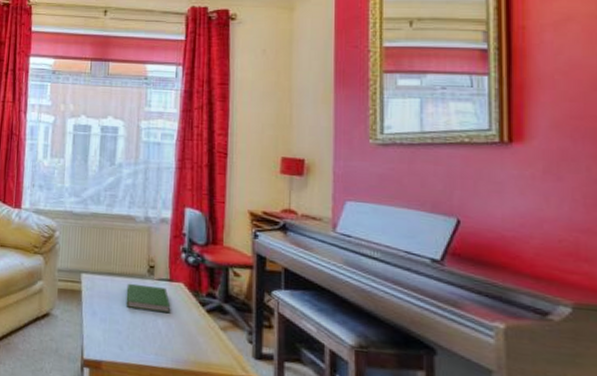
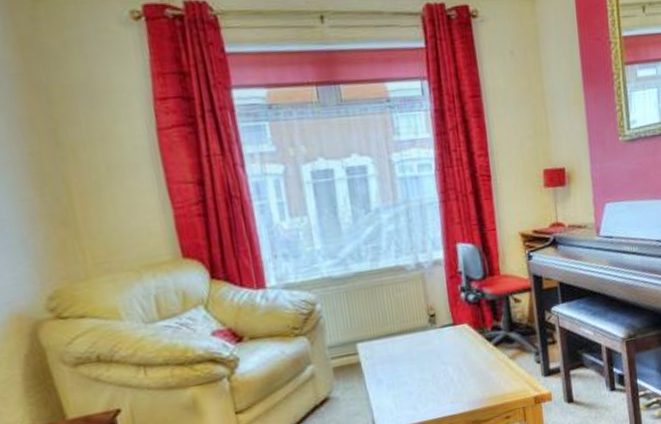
hardcover book: present [126,283,171,314] -> none [409,334,460,365]

